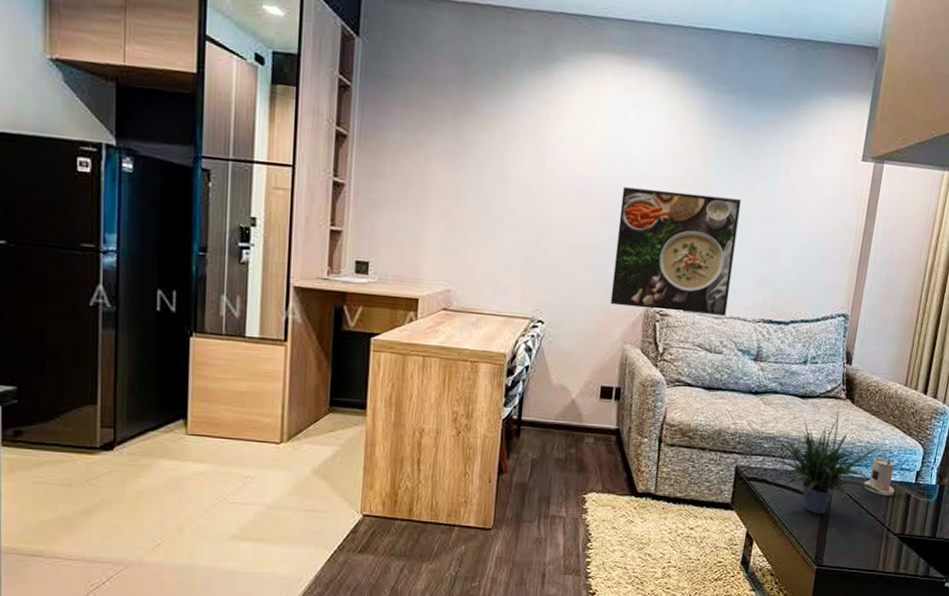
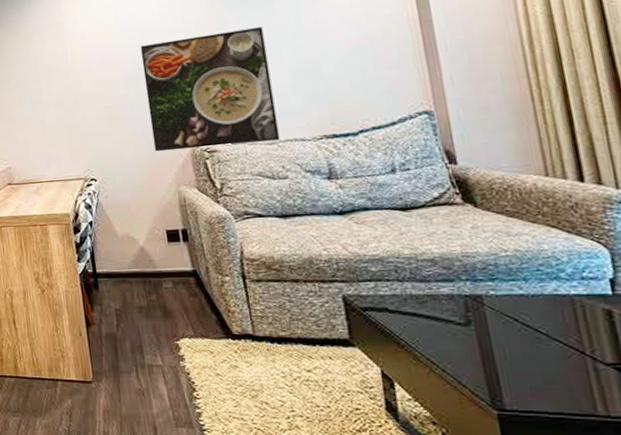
potted plant: present [772,408,881,514] -> none [387,215,561,345]
candle: present [864,458,895,497] -> none [529,267,585,315]

